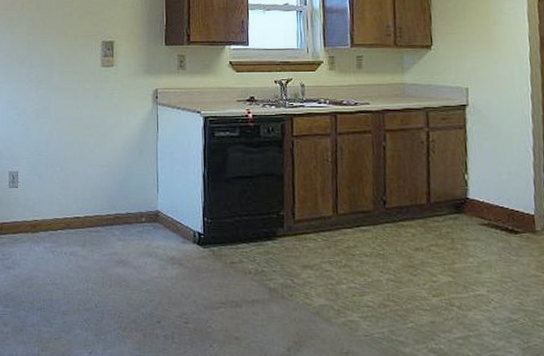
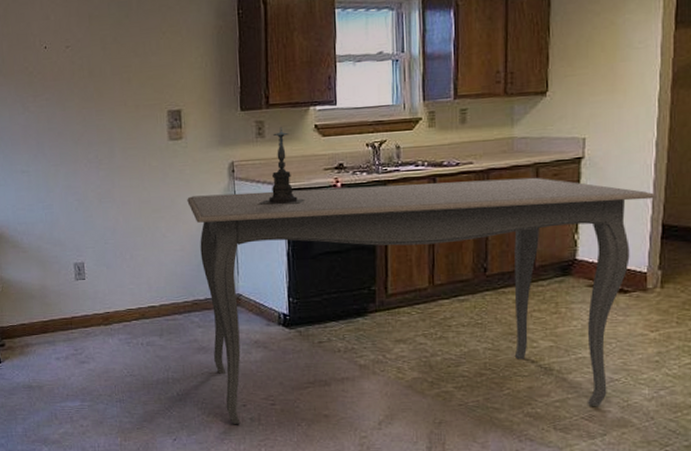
dining table: none [115,117,537,346] -> present [187,177,657,424]
candle holder: none [178,61,219,130] -> present [258,127,304,205]

